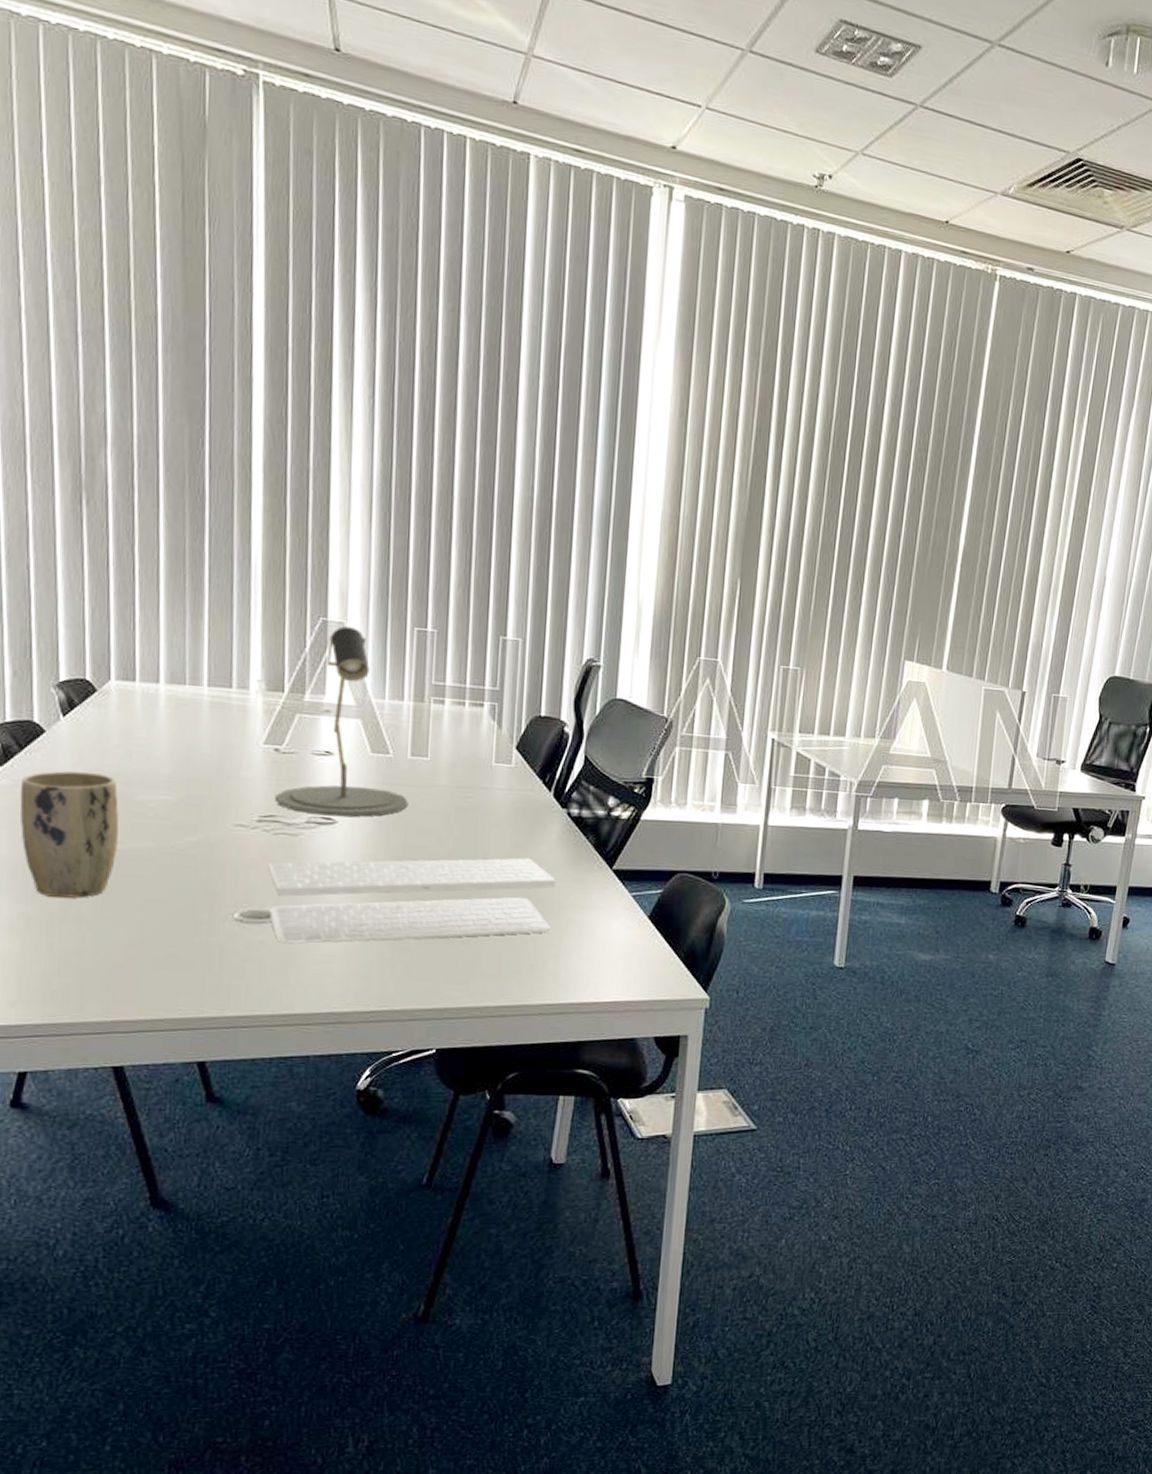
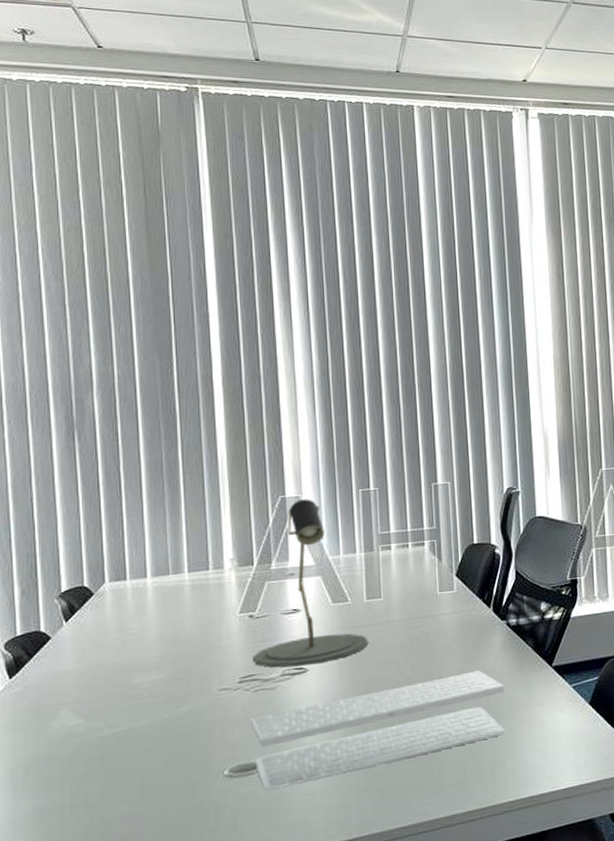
plant pot: present [19,771,119,898] -> none [30,666,118,787]

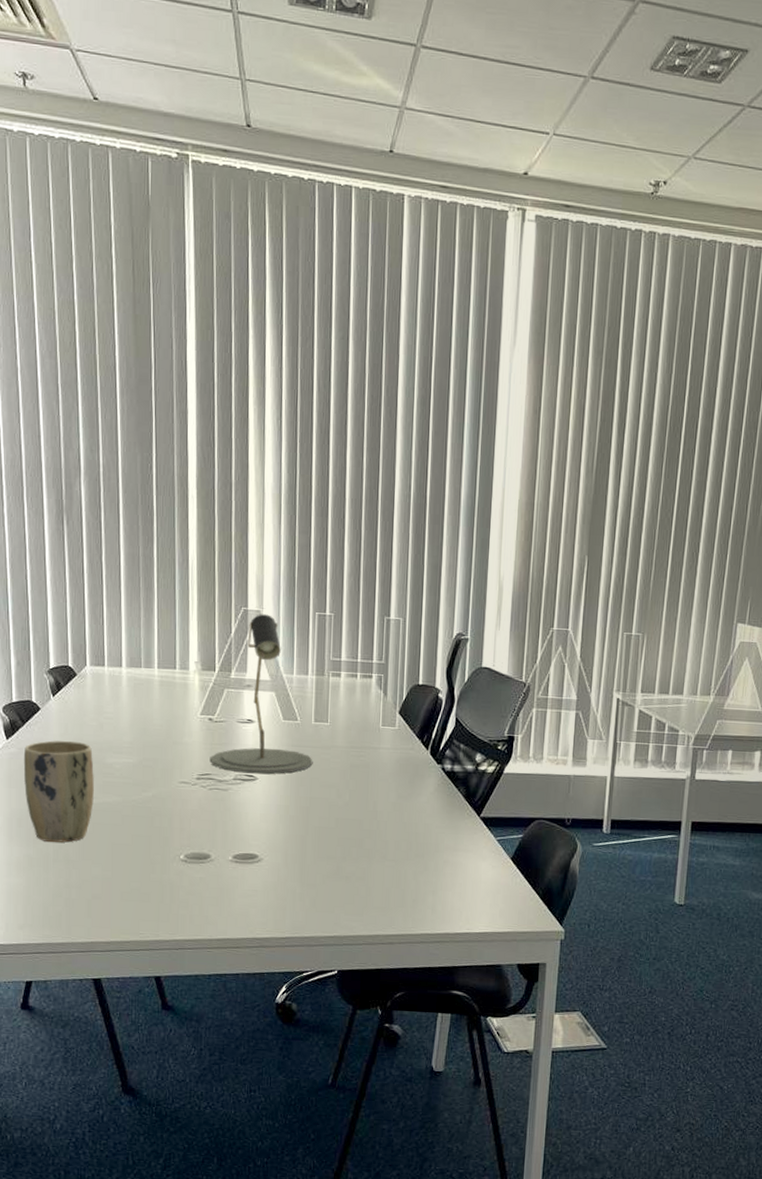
plant pot: none [30,666,118,787] -> present [23,740,94,843]
keyboard: present [250,670,505,790] -> none [204,807,433,881]

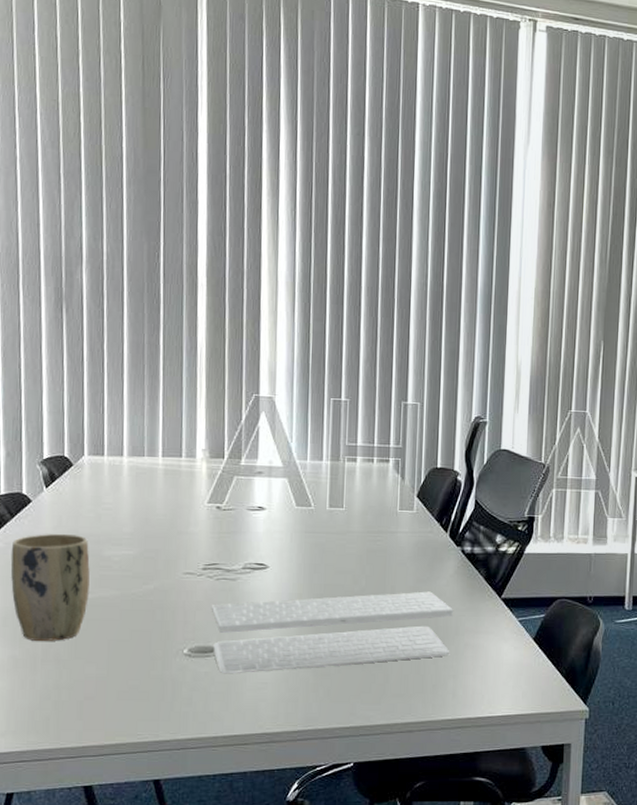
keyboard: none [204,807,433,881] -> present [211,591,453,674]
desk lamp: present [209,614,313,775] -> none [217,400,328,563]

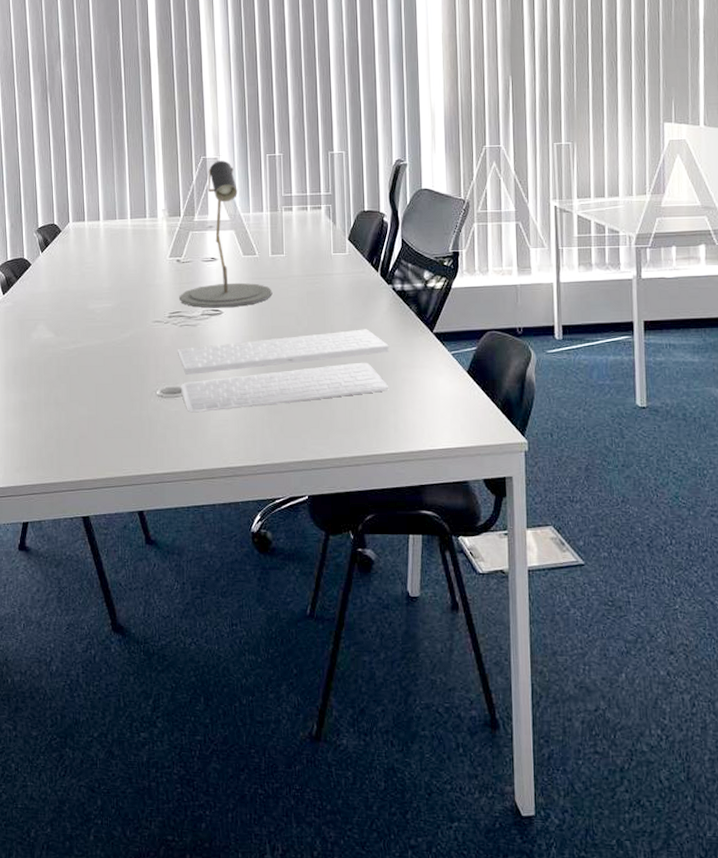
plant pot: present [10,534,90,641] -> none [17,292,79,386]
desk lamp: none [217,400,328,563] -> present [179,160,273,308]

